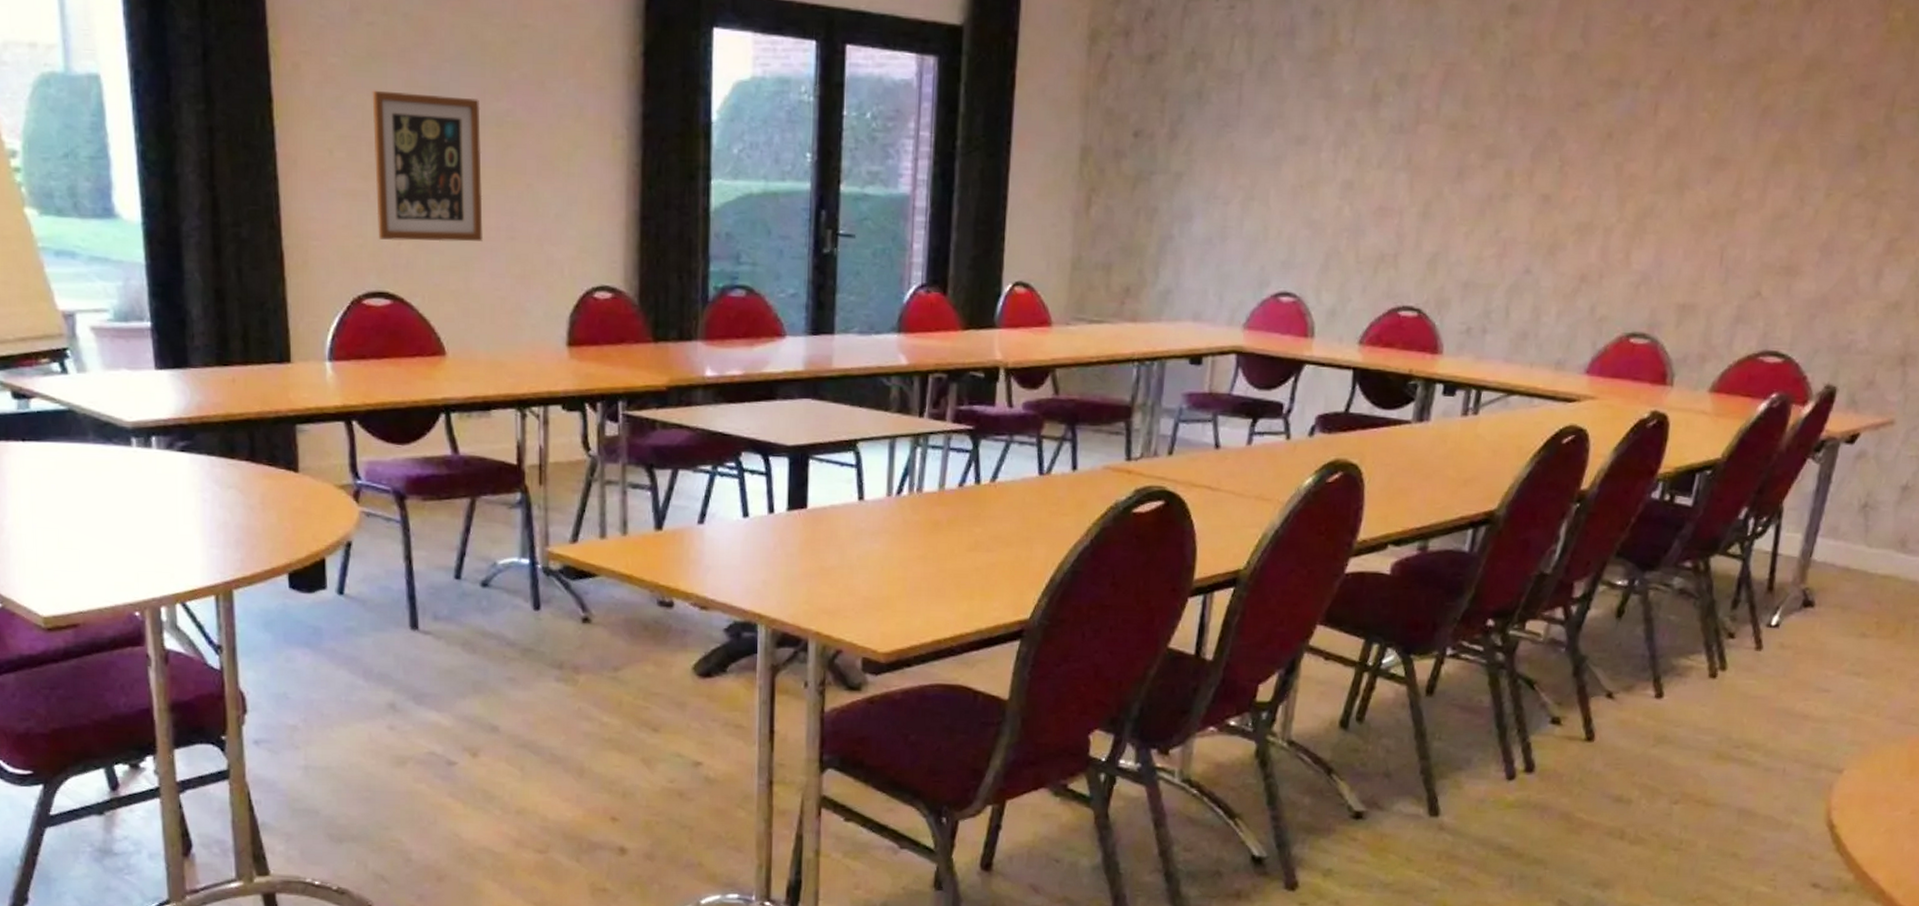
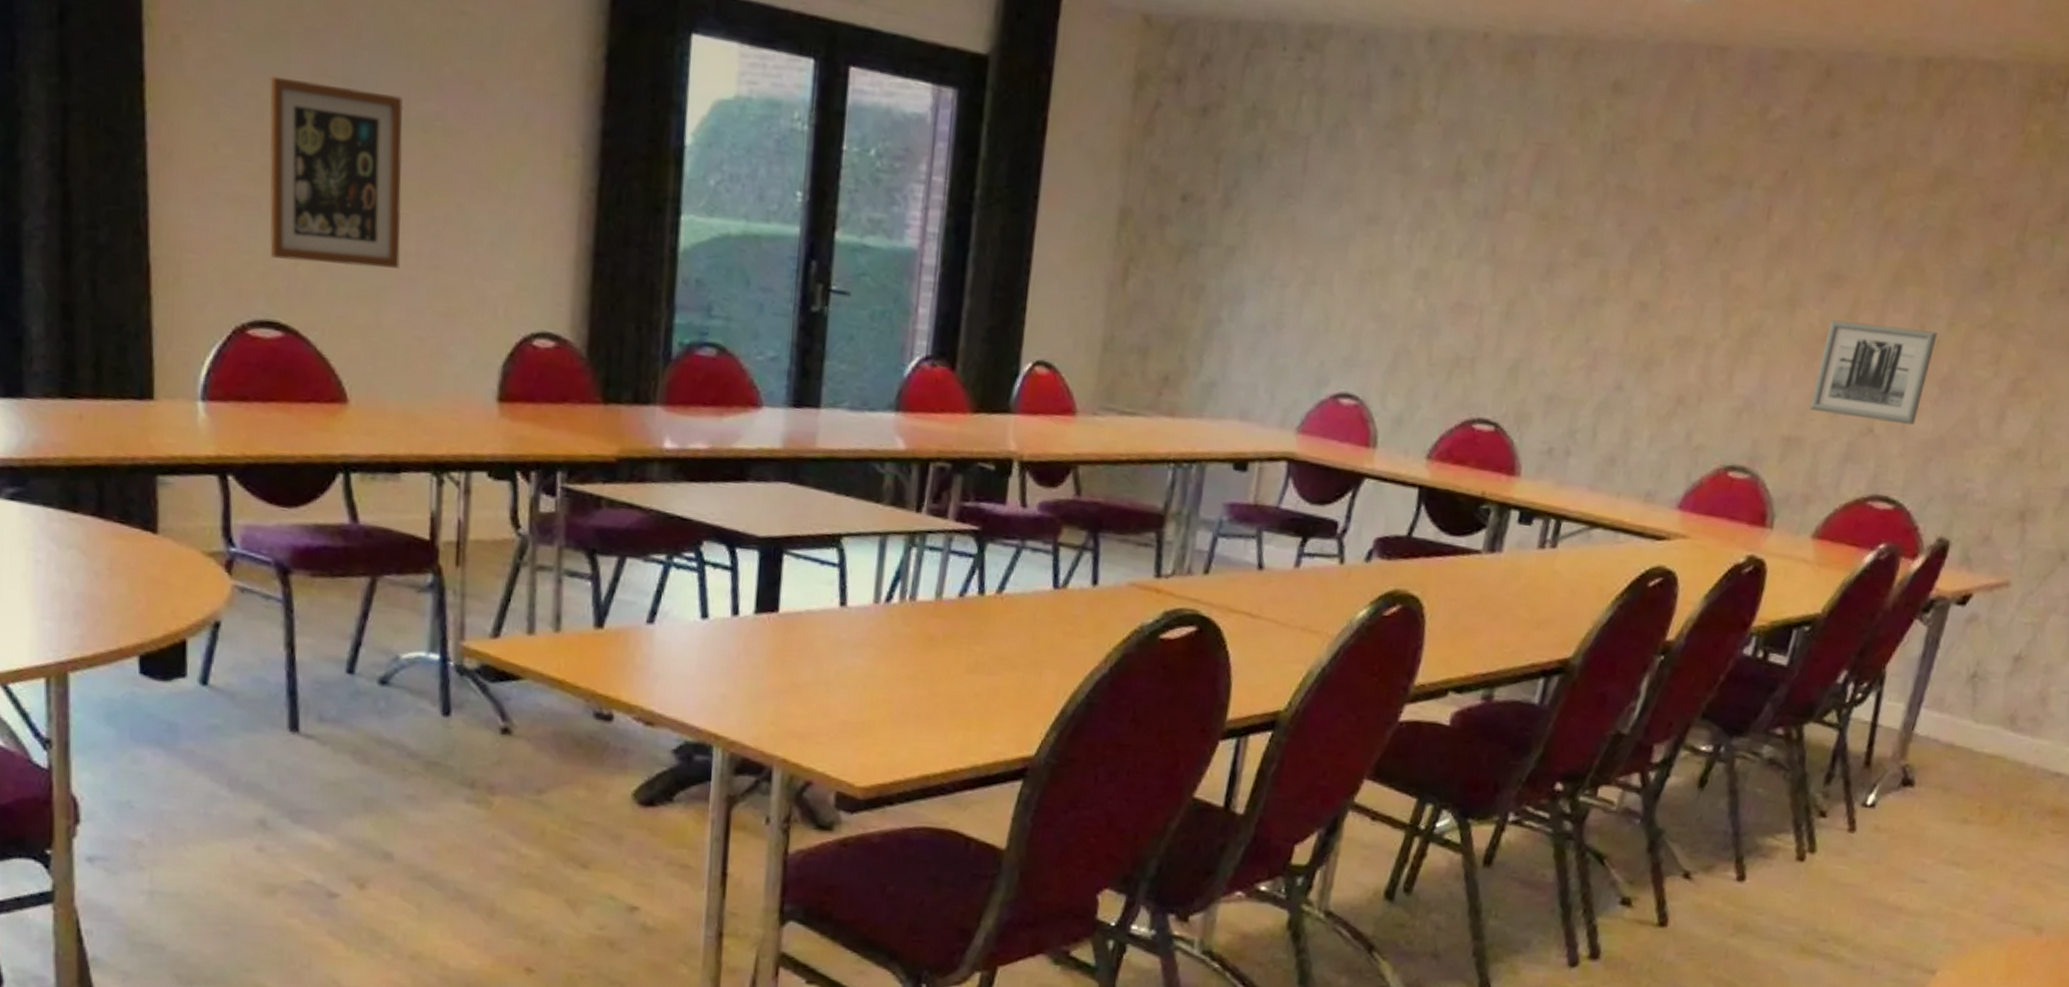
wall art: none [1701,198,1816,287] -> present [1809,319,1938,425]

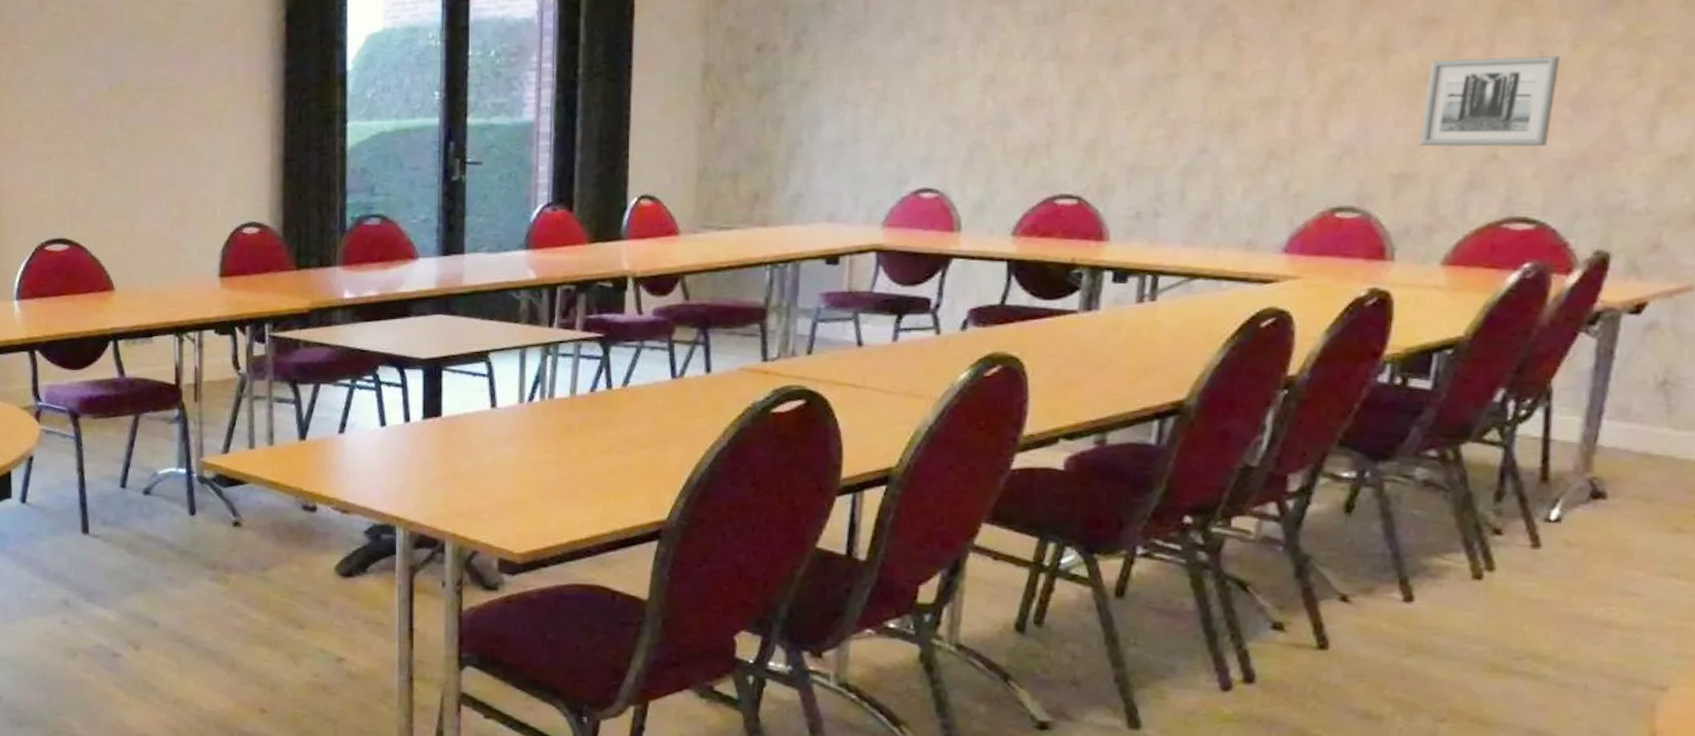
wall art: present [269,76,404,269] -> none [55,69,146,194]

